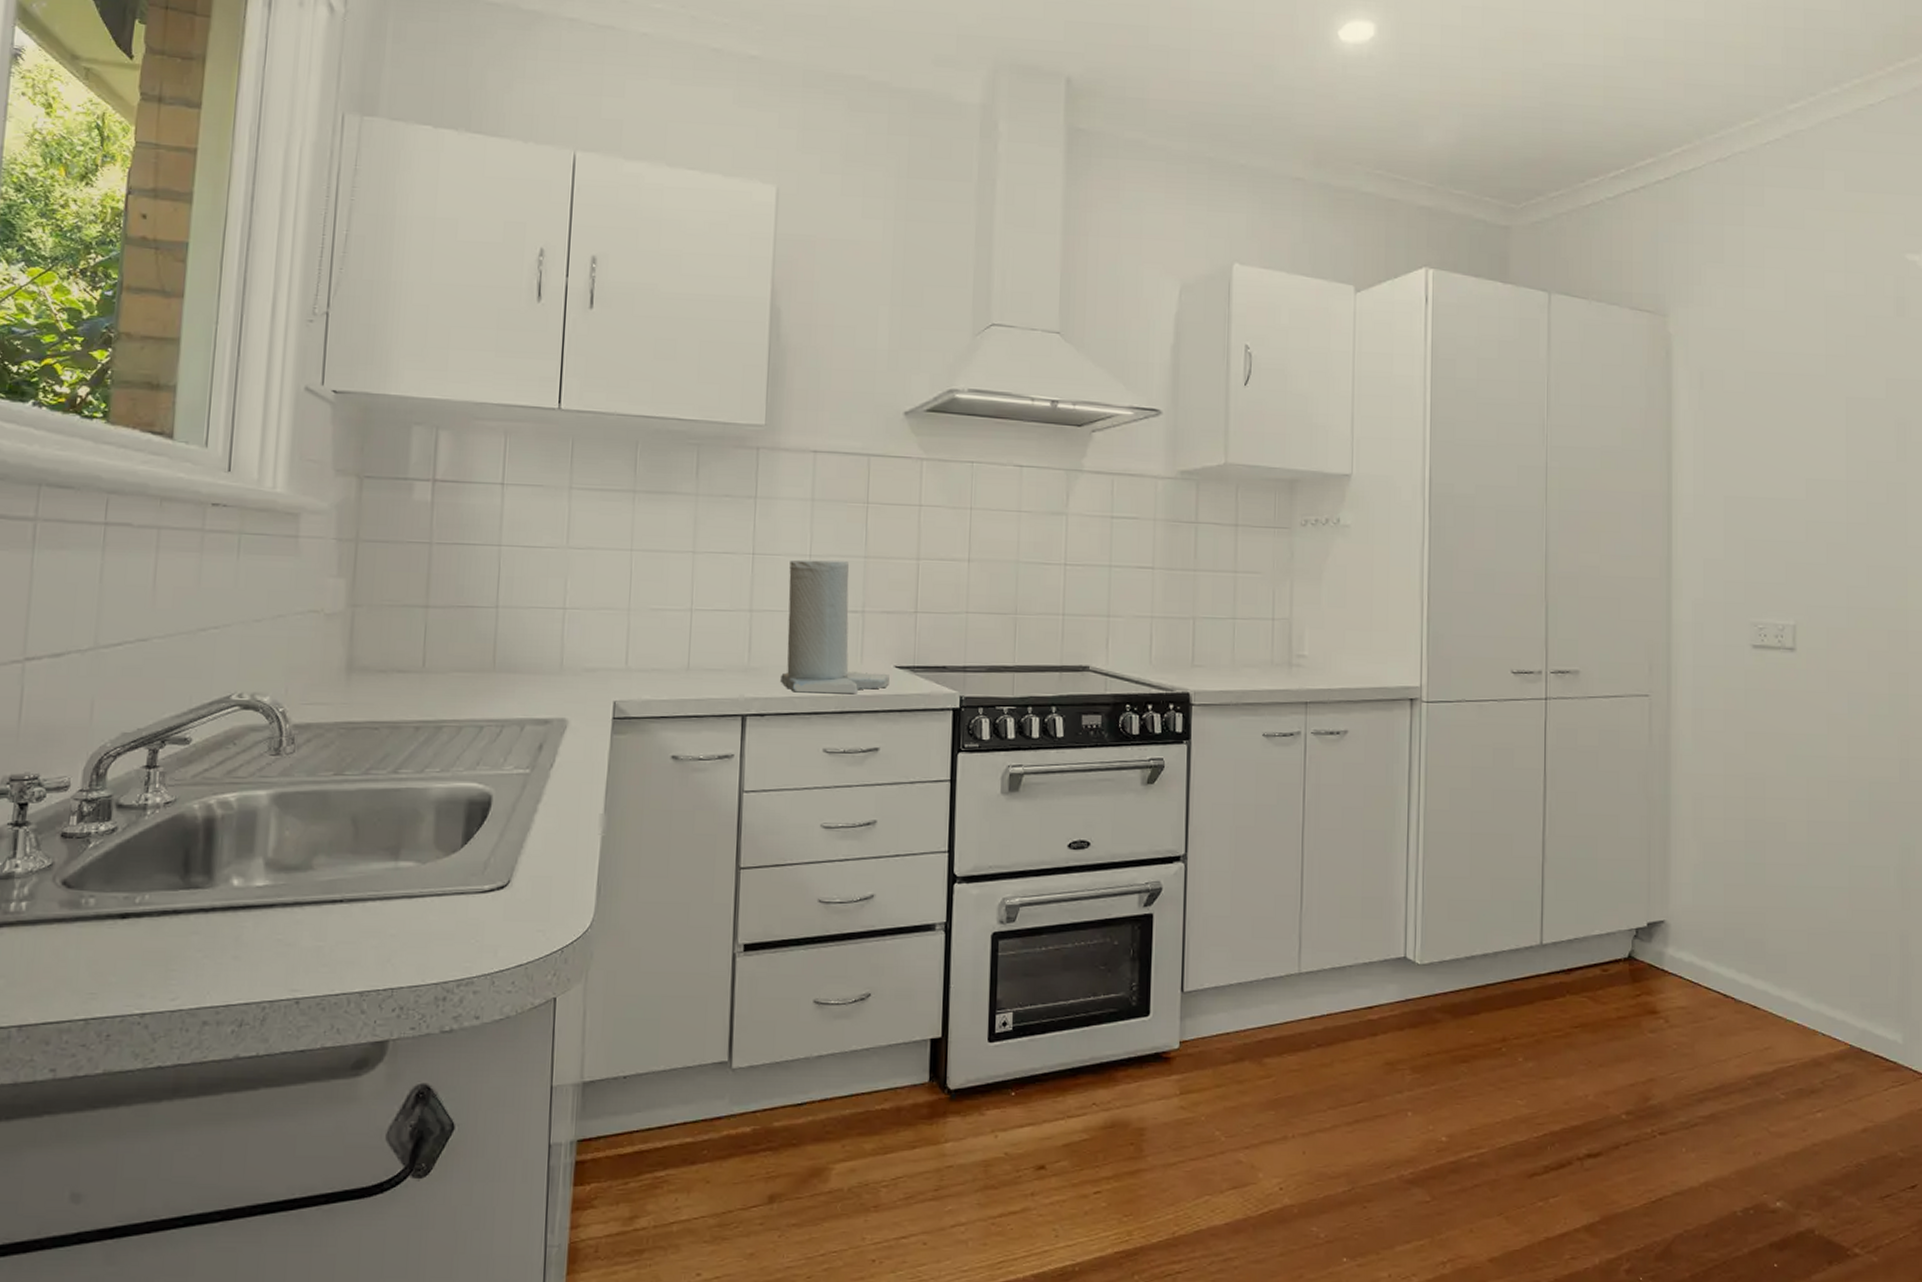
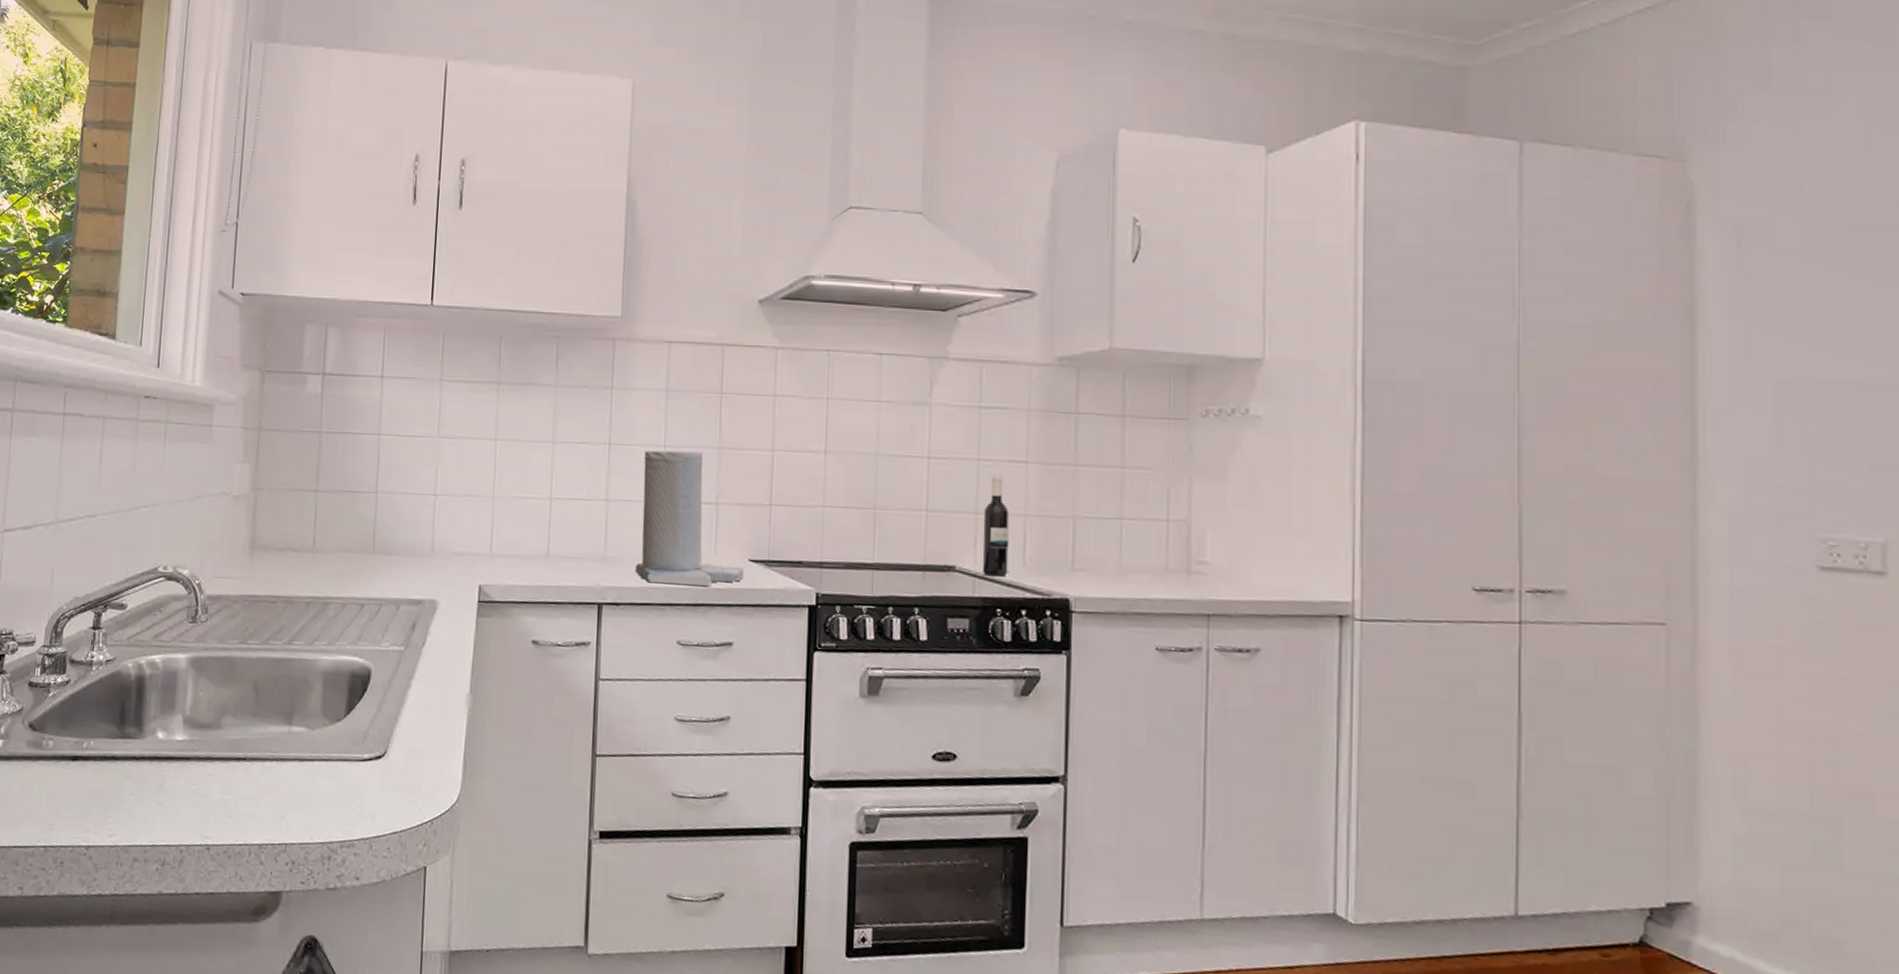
wine bottle: none [1113,579,1138,675] -> present [982,474,1010,577]

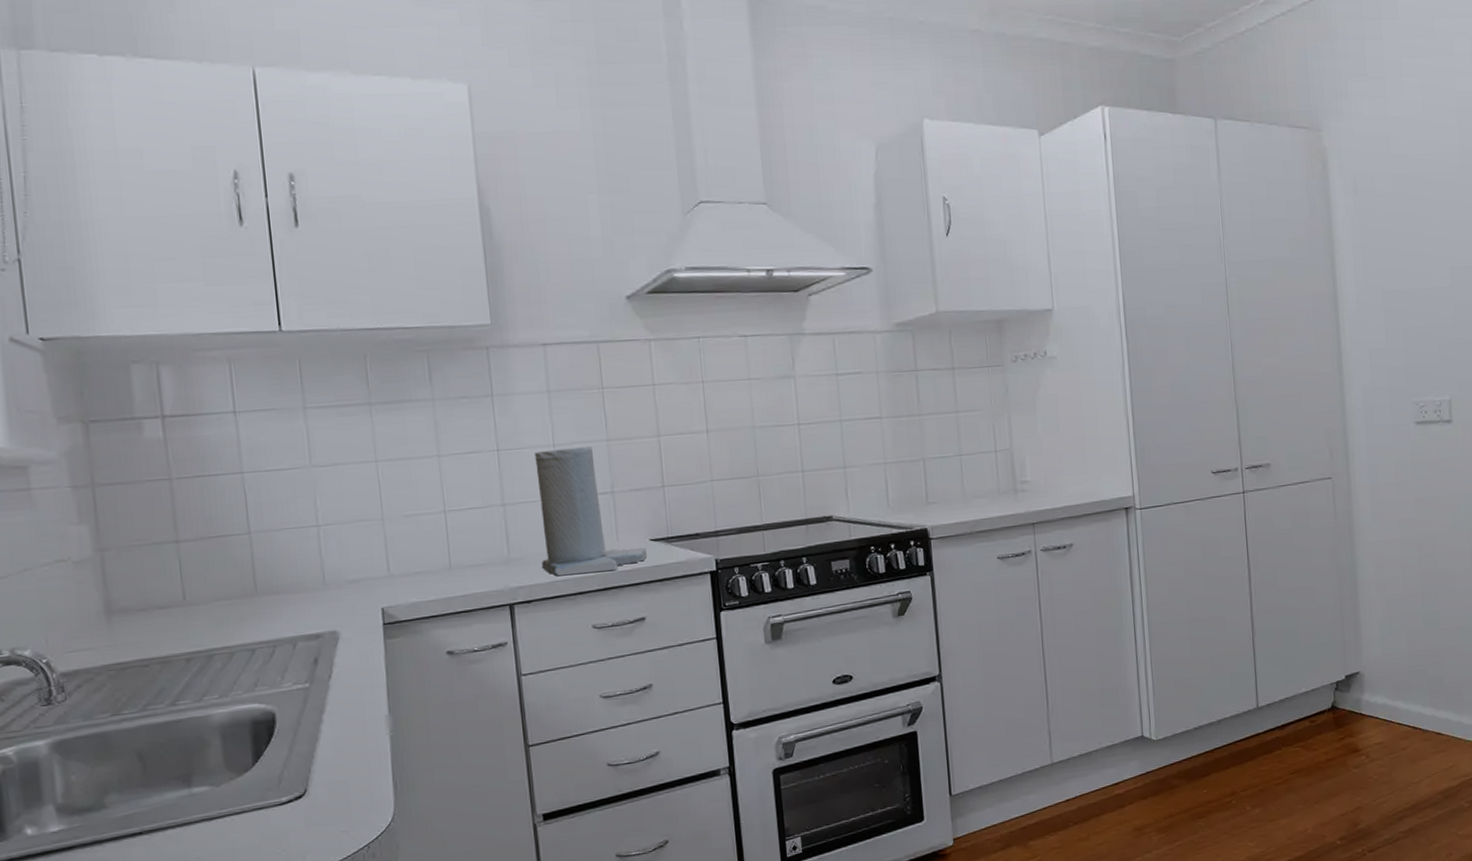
wine bottle: present [982,474,1010,577] -> none [850,431,876,520]

